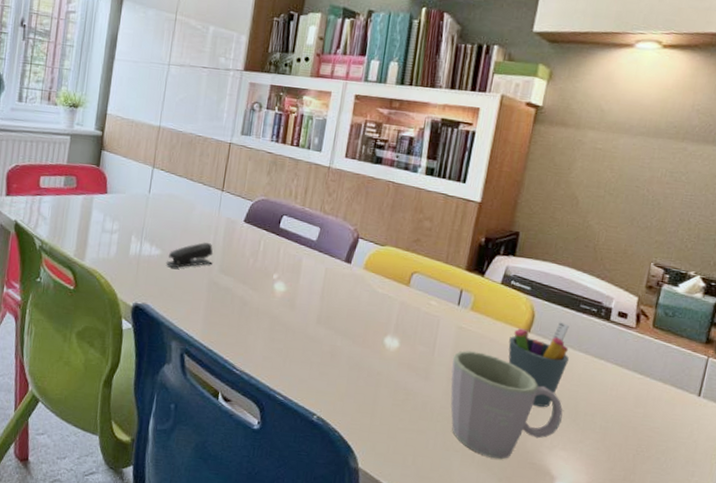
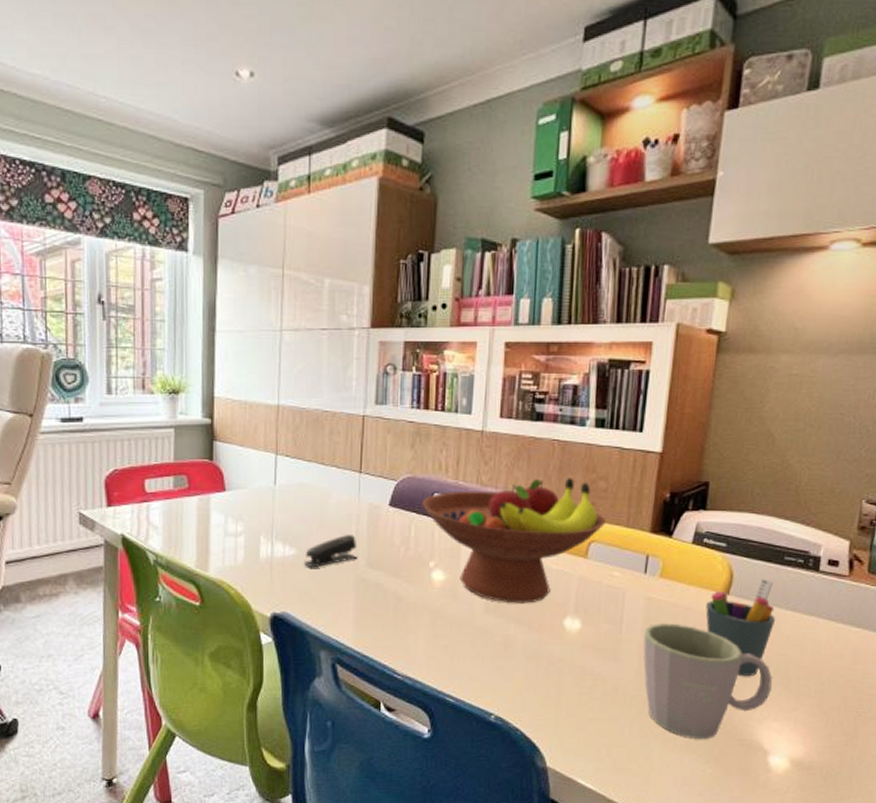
fruit bowl: none [272,213,428,320] -> present [421,478,606,603]

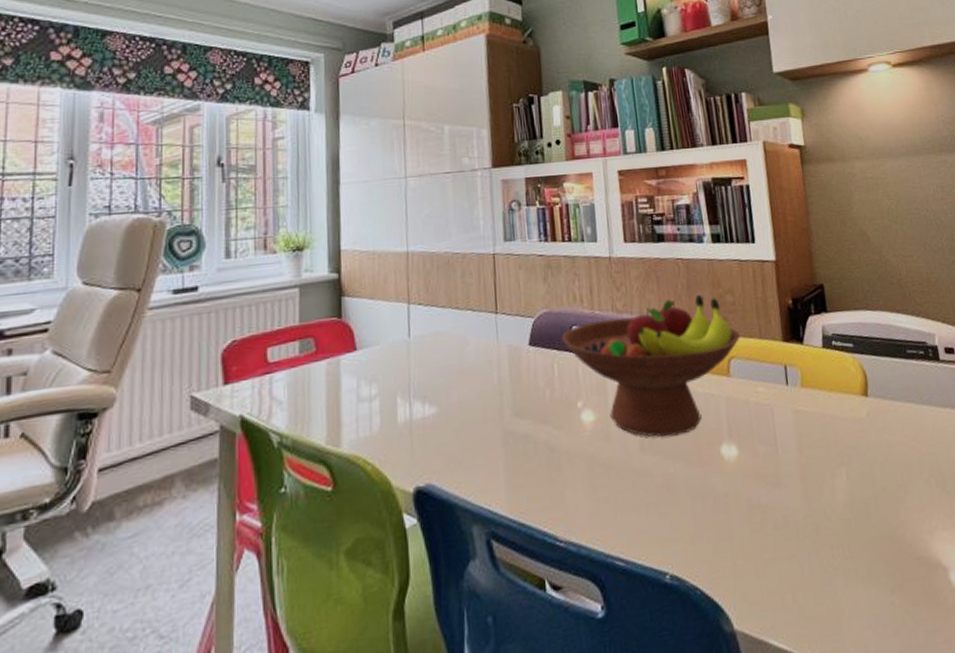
stapler: present [303,535,357,568] -> none [445,382,502,427]
mug: present [643,623,772,740] -> none [798,435,932,566]
pen holder: present [705,578,775,676] -> none [850,374,916,484]

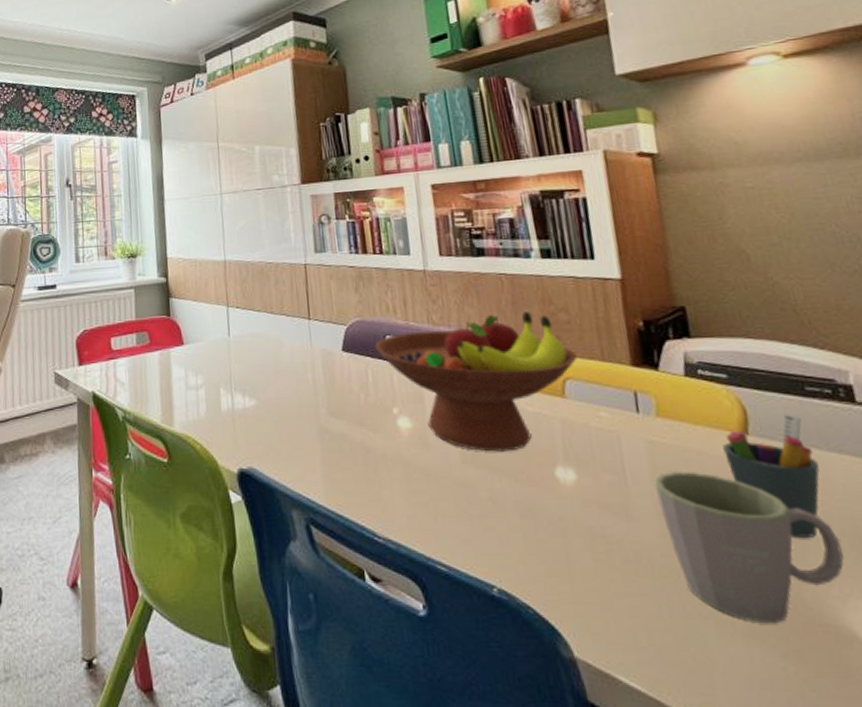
mug: none [798,435,932,566] -> present [653,472,844,624]
pen holder: none [850,374,916,484] -> present [723,413,820,537]

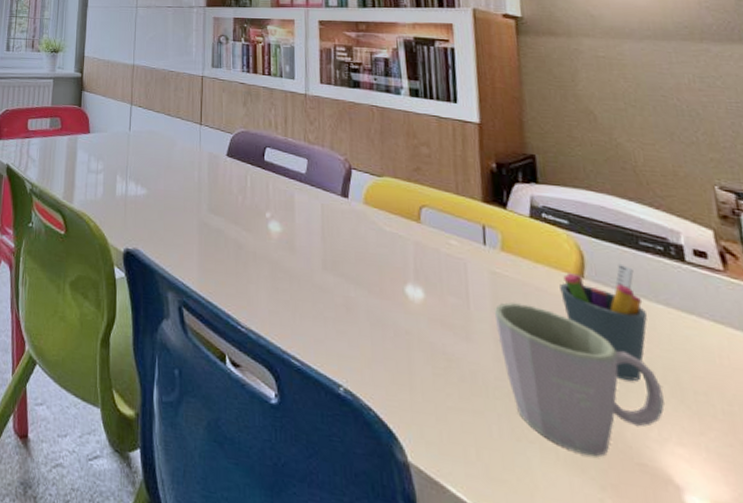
fruit bowl: present [374,312,577,452] -> none [255,141,434,265]

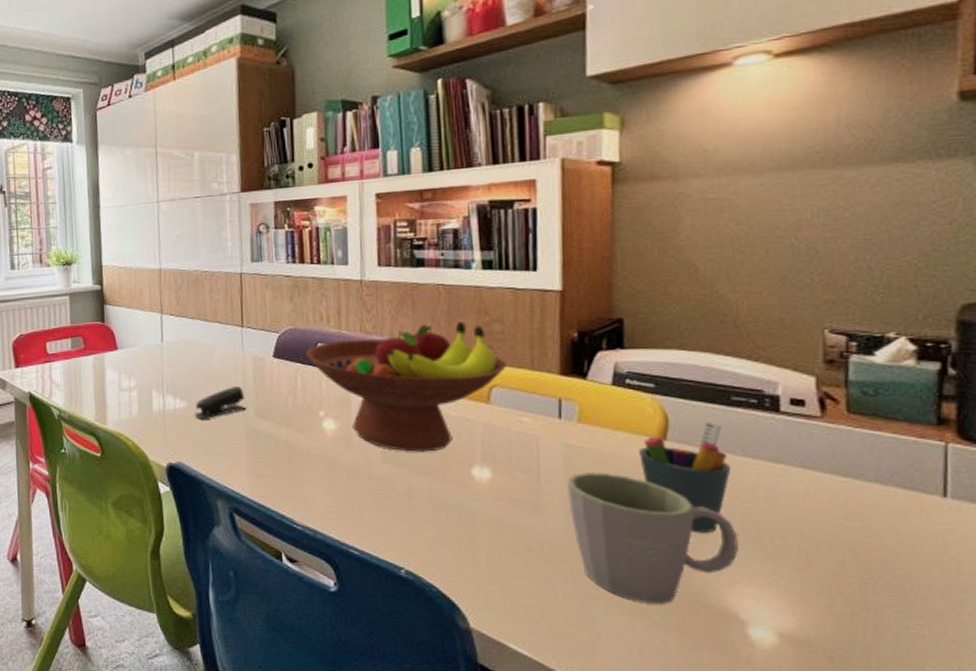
stapler: none [153,180,200,209] -> present [194,387,246,419]
fruit bowl: none [255,141,434,265] -> present [305,322,506,452]

